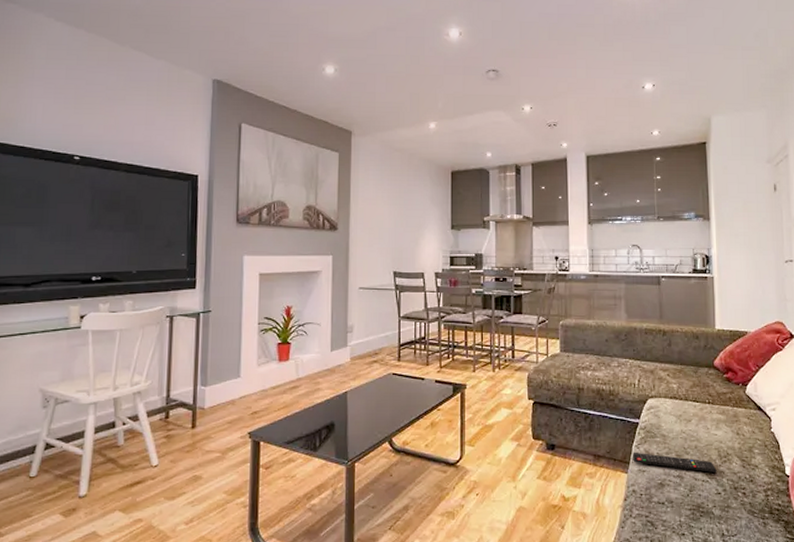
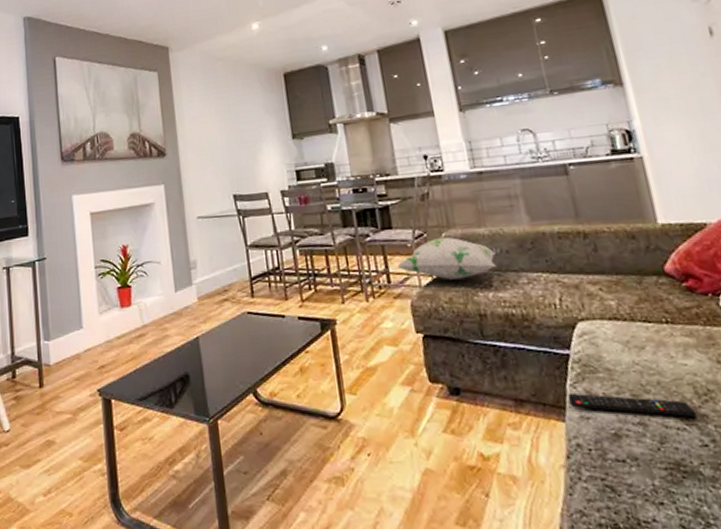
decorative pillow: none [521,324,604,359] -> present [397,237,504,280]

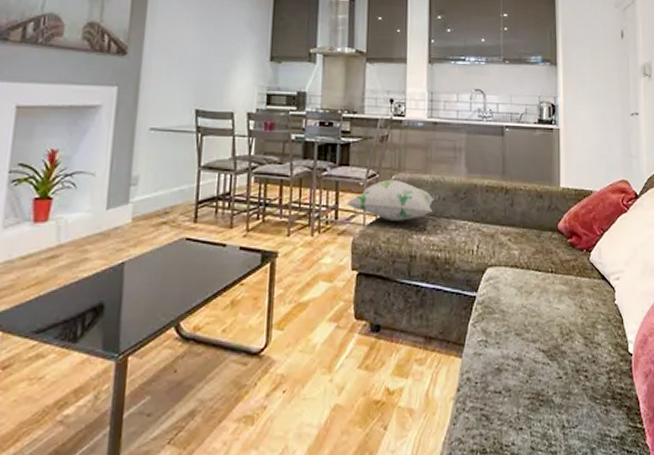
remote control: present [568,392,697,417] -> none [468,331,559,354]

